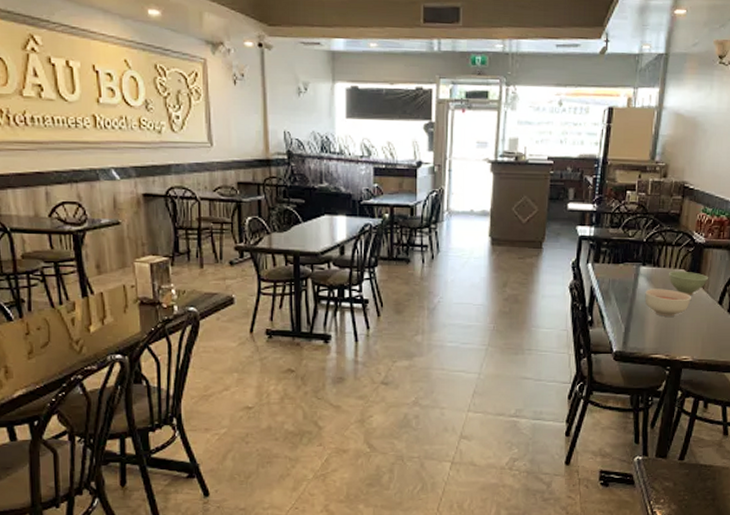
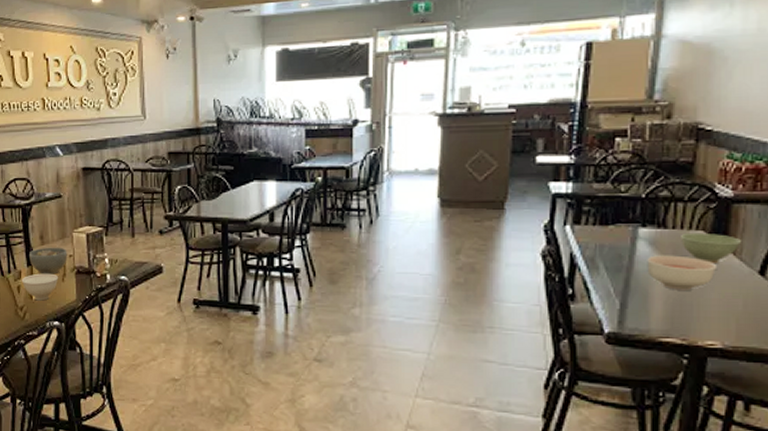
bowl: none [75,305,120,334] -> present [21,273,59,301]
soup bowl: none [84,277,129,306] -> present [29,247,67,275]

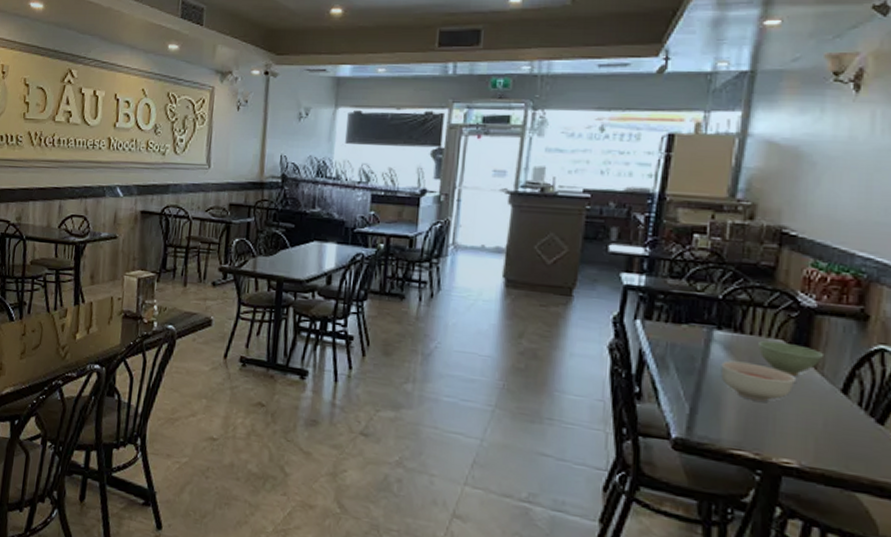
bowl: present [21,273,59,301] -> none [66,313,105,342]
soup bowl: present [29,247,67,275] -> none [77,287,117,316]

